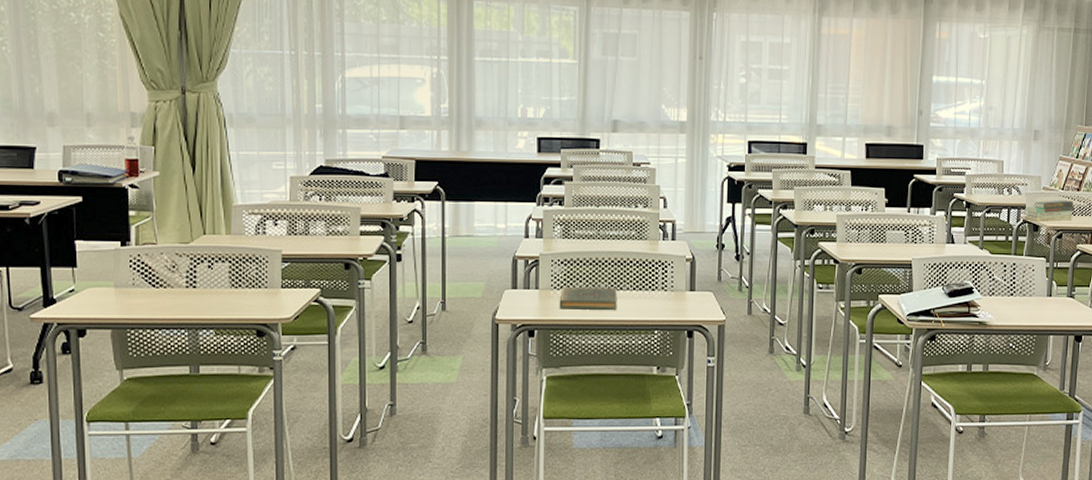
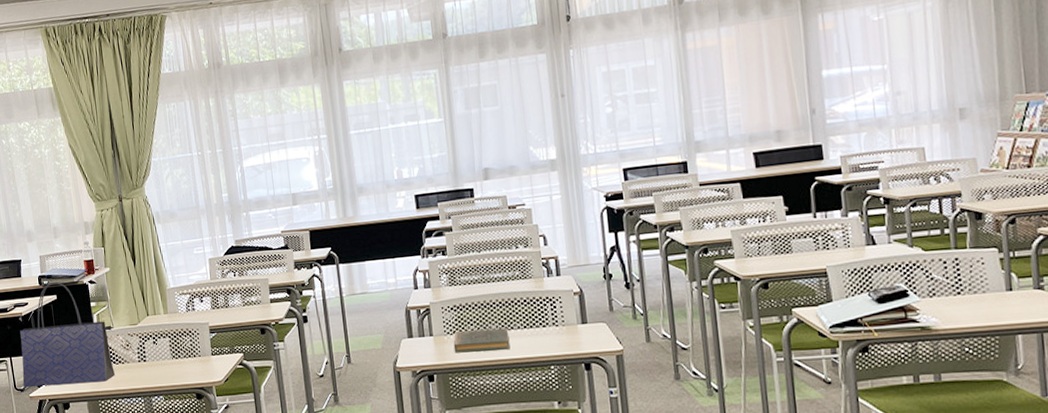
tote bag: none [22,179,154,307] -> present [19,281,115,388]
books: present [1024,199,1075,223] -> none [961,179,1028,210]

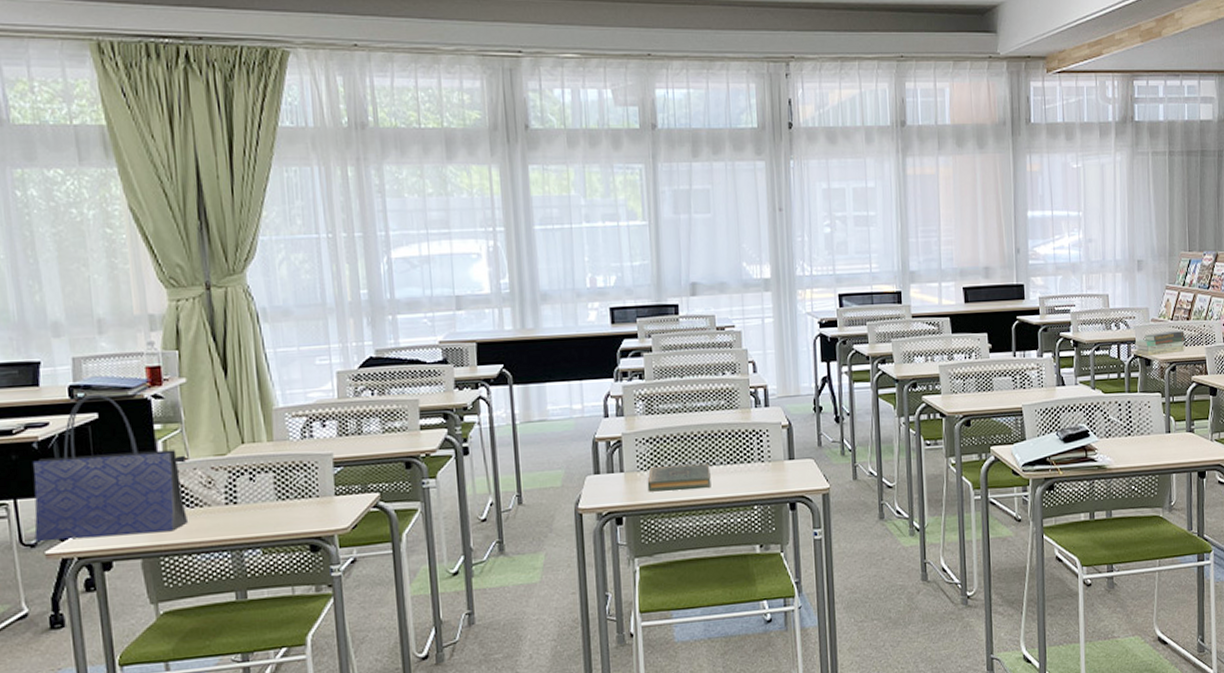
books: none [961,179,1028,210] -> present [1135,330,1186,357]

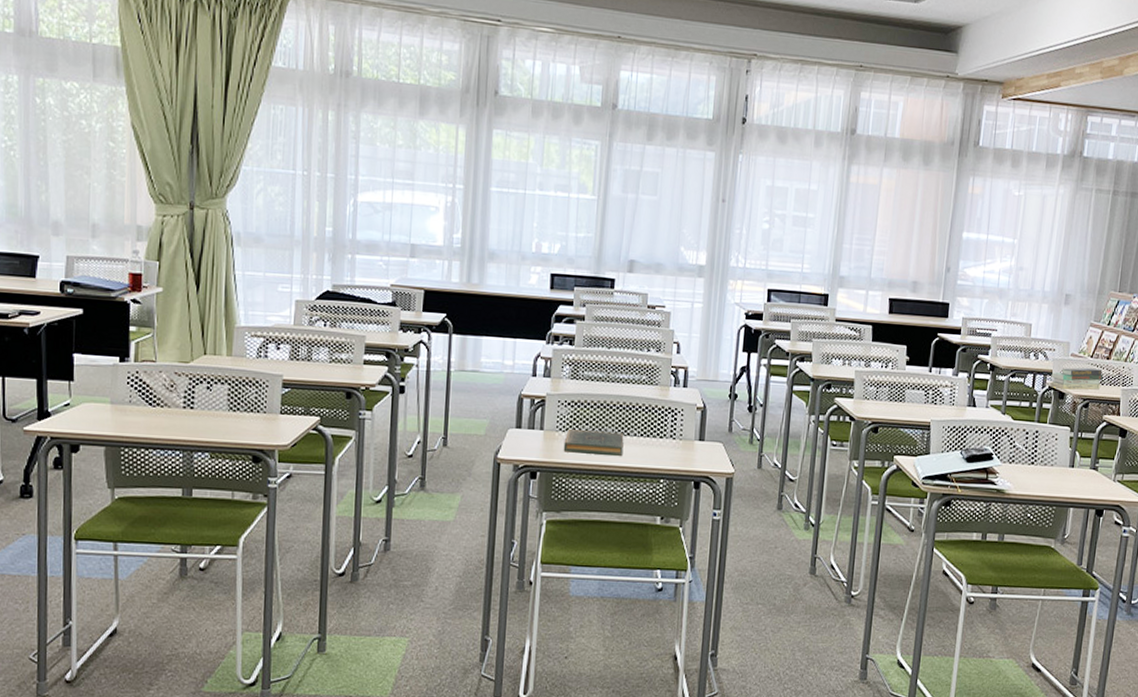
tote bag: present [32,393,187,542] -> none [16,291,154,426]

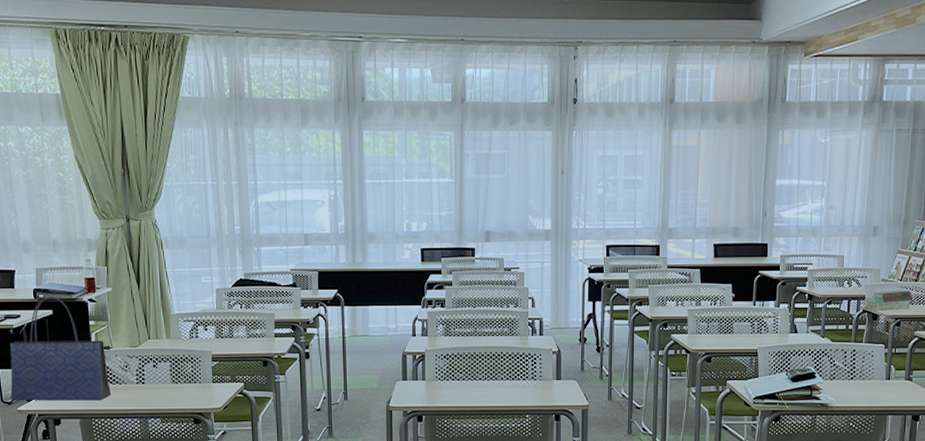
tote bag: none [16,291,154,426] -> present [9,296,111,401]
book: present [563,429,624,456] -> none [443,378,493,398]

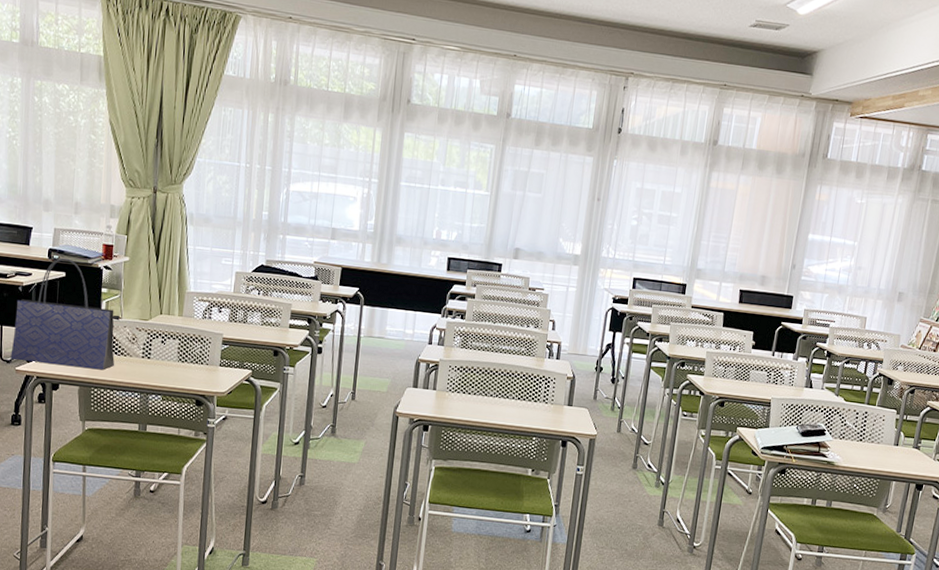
books: present [864,290,913,312] -> none [880,357,929,378]

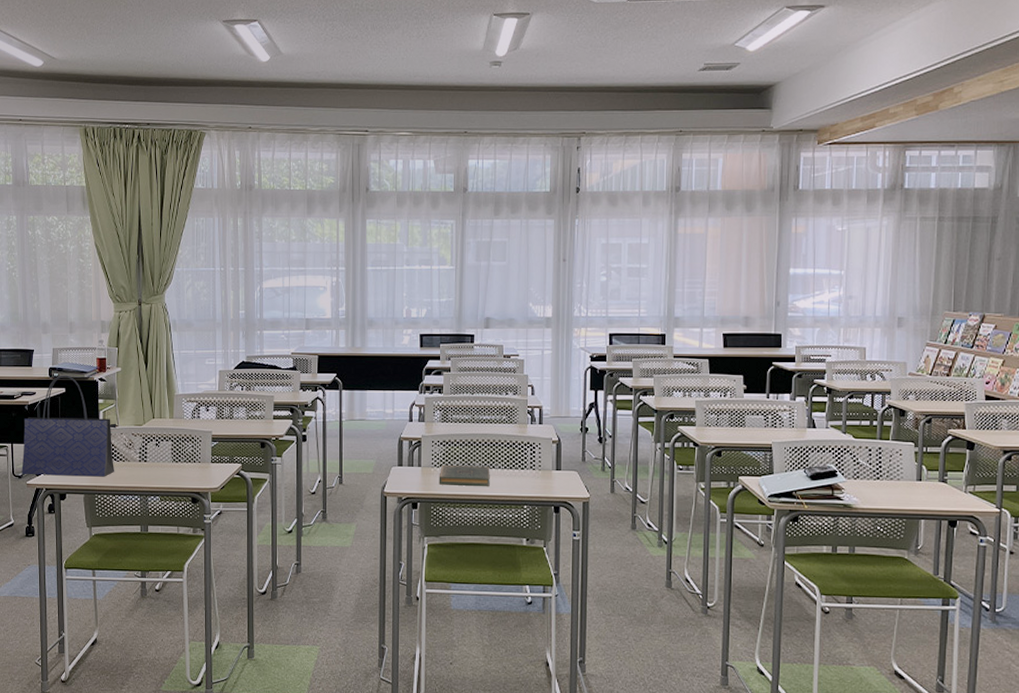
book: none [452,391,504,415] -> present [439,465,490,486]

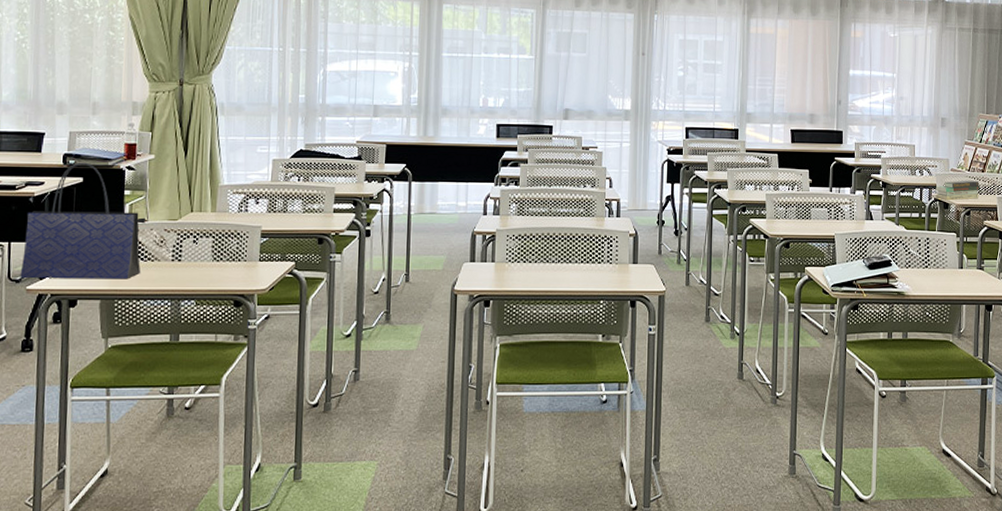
book: present [439,465,490,486] -> none [513,260,567,281]
books: none [889,385,945,408] -> present [935,180,980,201]

